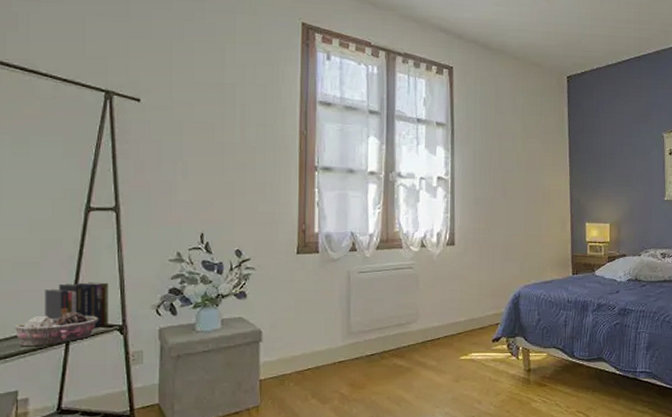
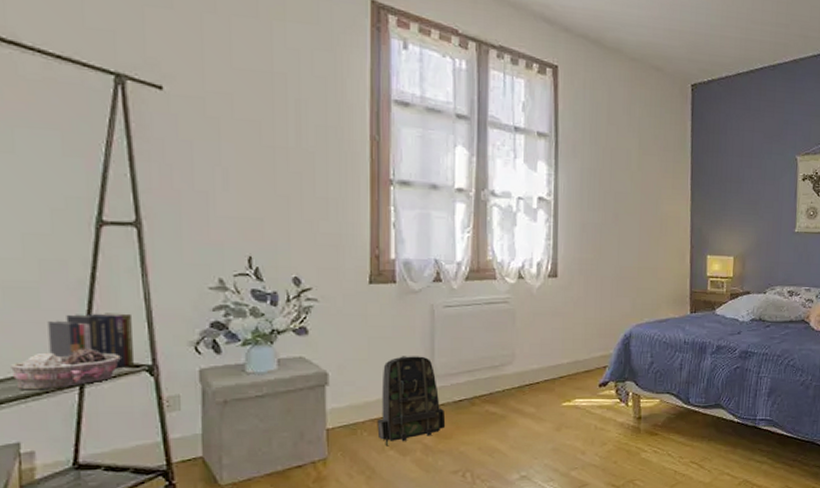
backpack: none [302,316,359,396] -> present [377,356,446,447]

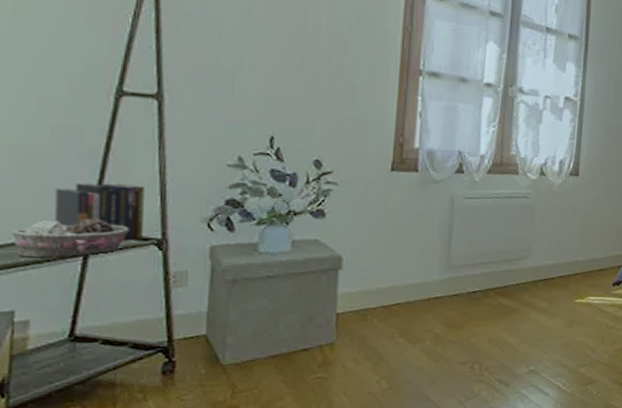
backpack: present [377,356,446,447] -> none [388,244,458,334]

